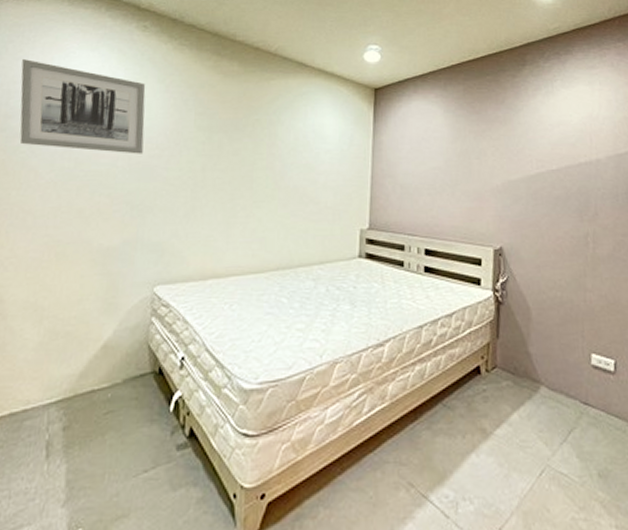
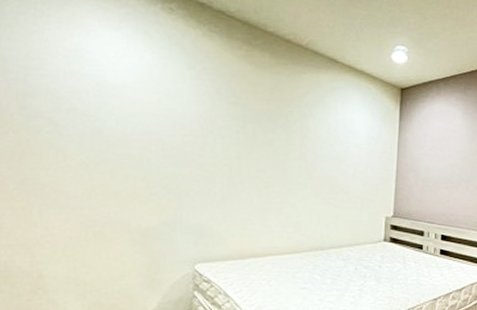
wall art: present [19,59,146,154] -> none [37,34,177,140]

